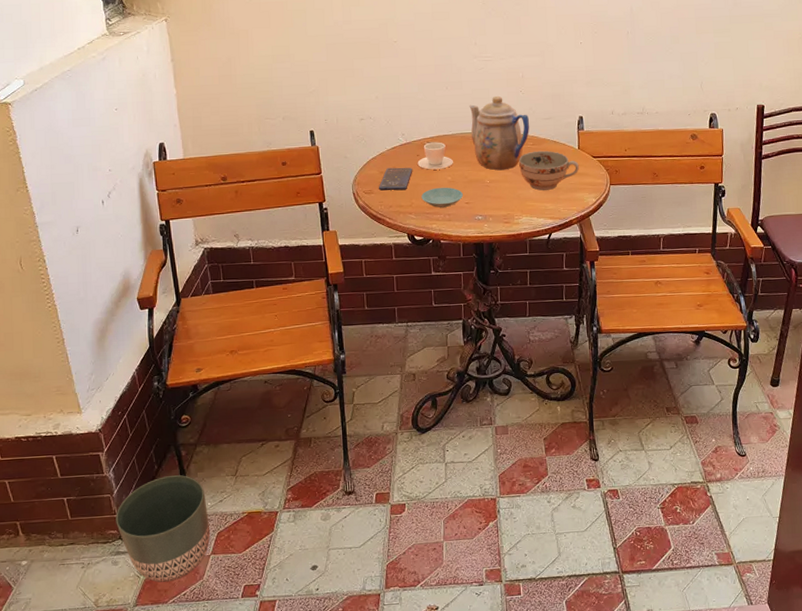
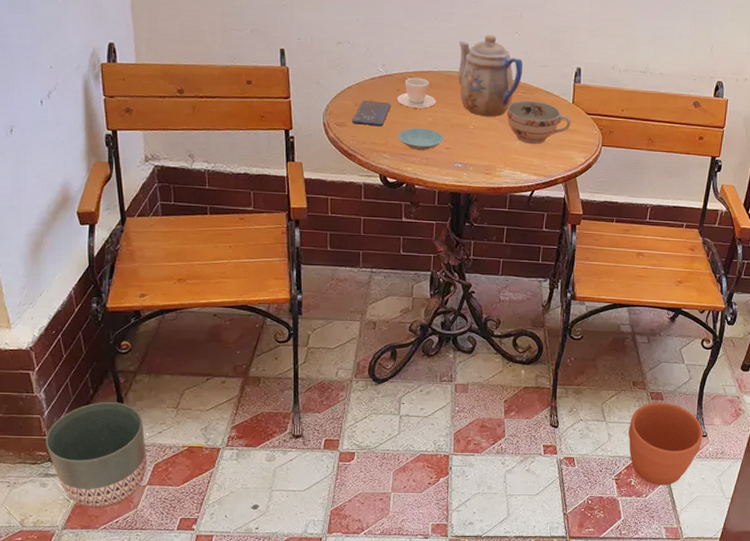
flowerpot: none [668,425,742,511] -> present [628,402,703,486]

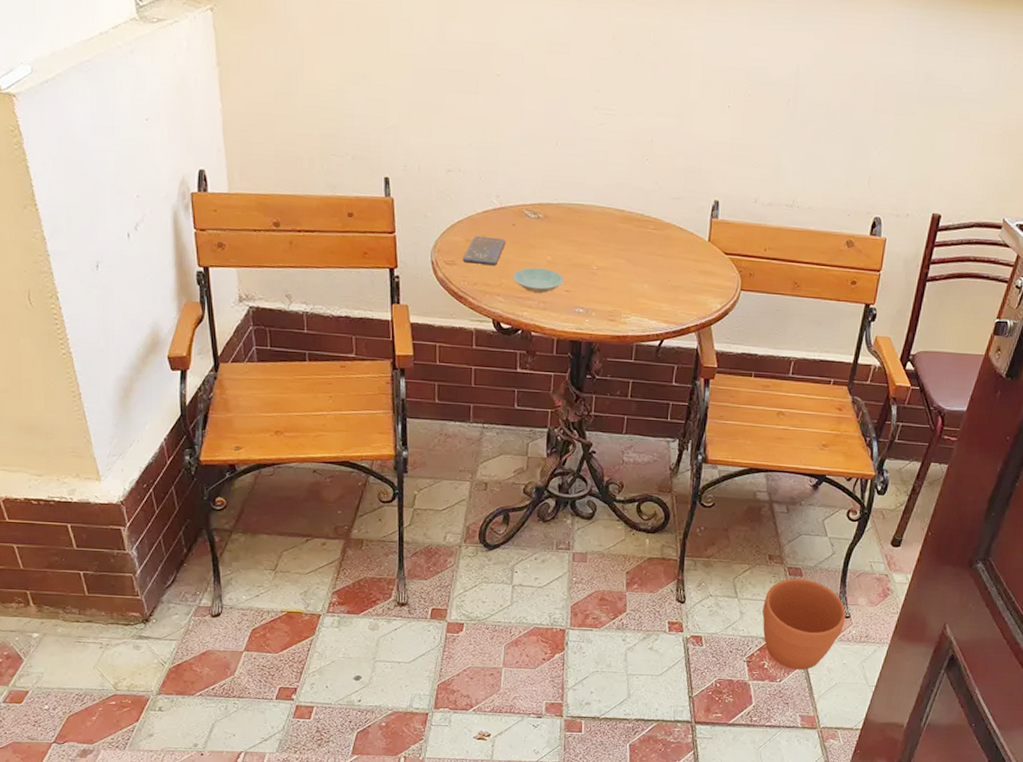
planter: present [46,402,147,508] -> none [138,562,244,674]
teacup: present [397,77,436,108] -> none [512,210,556,246]
teapot: present [458,34,522,117] -> none [580,161,653,256]
teacup: present [507,100,571,144] -> none [634,237,707,287]

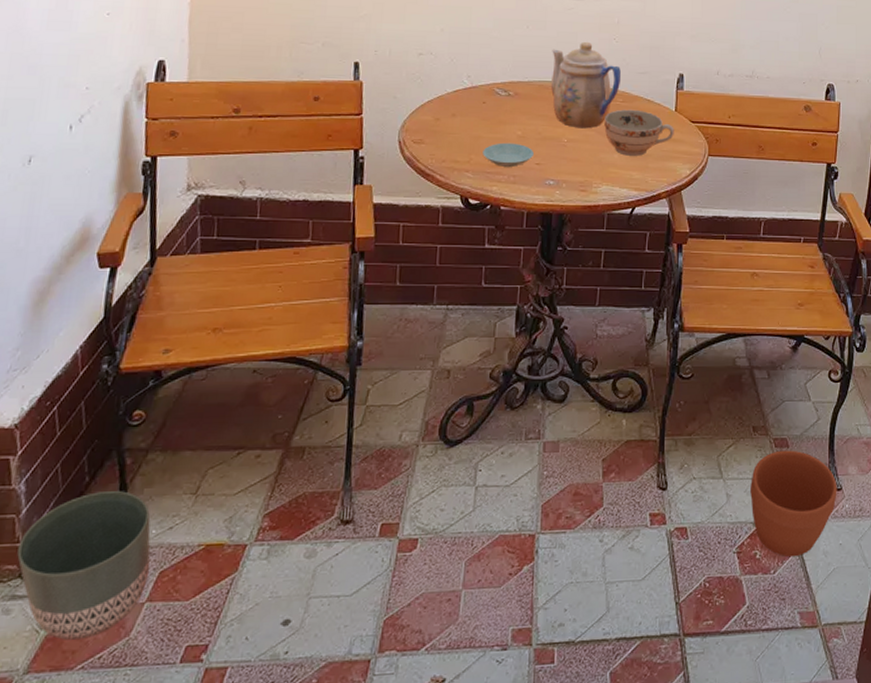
planter: none [138,562,244,674] -> present [17,491,151,640]
smartphone: present [463,236,506,266] -> none [432,114,476,143]
teapot: none [580,161,653,256] -> present [550,41,621,129]
teacup: none [634,237,707,287] -> present [604,109,674,156]

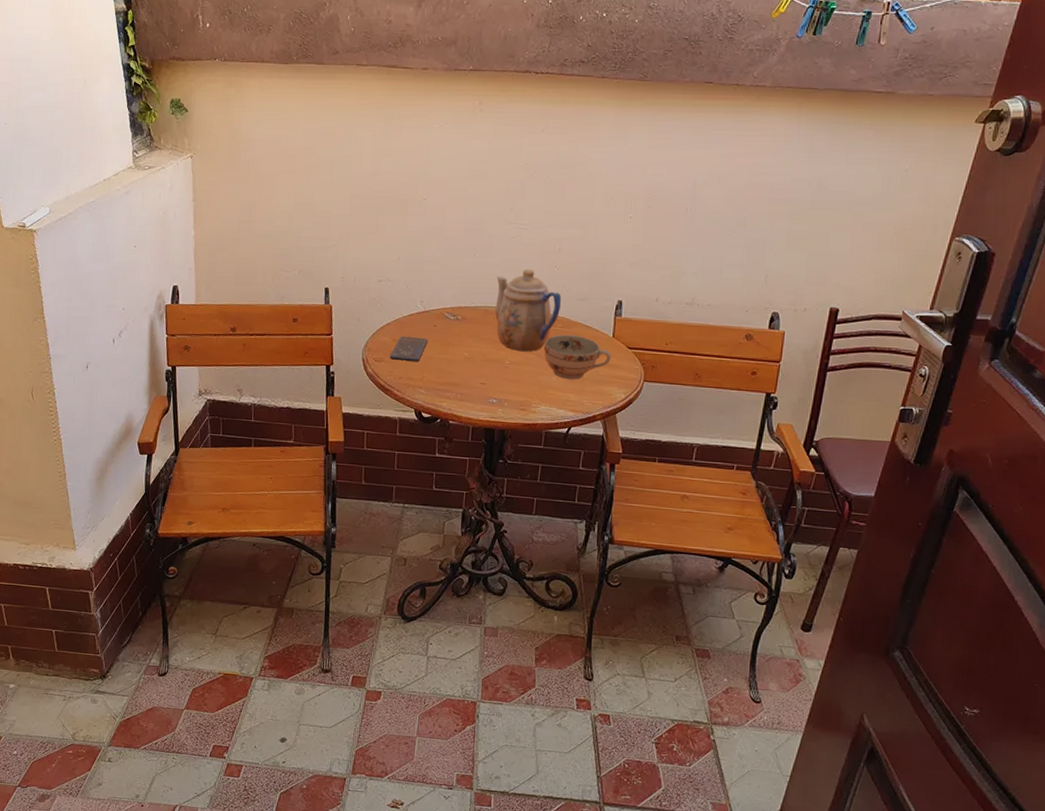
planter: present [17,491,151,640] -> none [98,624,186,729]
smartphone: none [432,114,476,143] -> present [390,336,428,362]
saucer: present [483,142,533,167] -> none [434,363,479,385]
flowerpot: present [750,450,837,558] -> none [670,660,757,755]

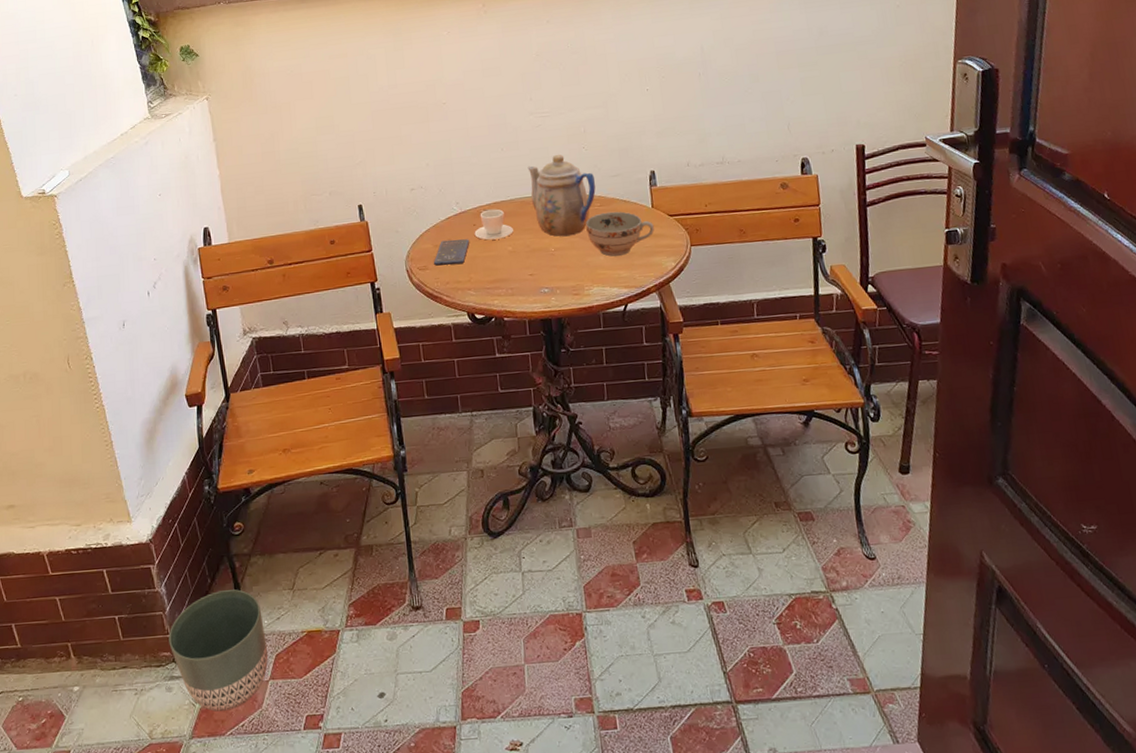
planter: none [98,624,186,729] -> present [168,589,269,712]
teacup: none [434,313,472,344] -> present [474,209,513,241]

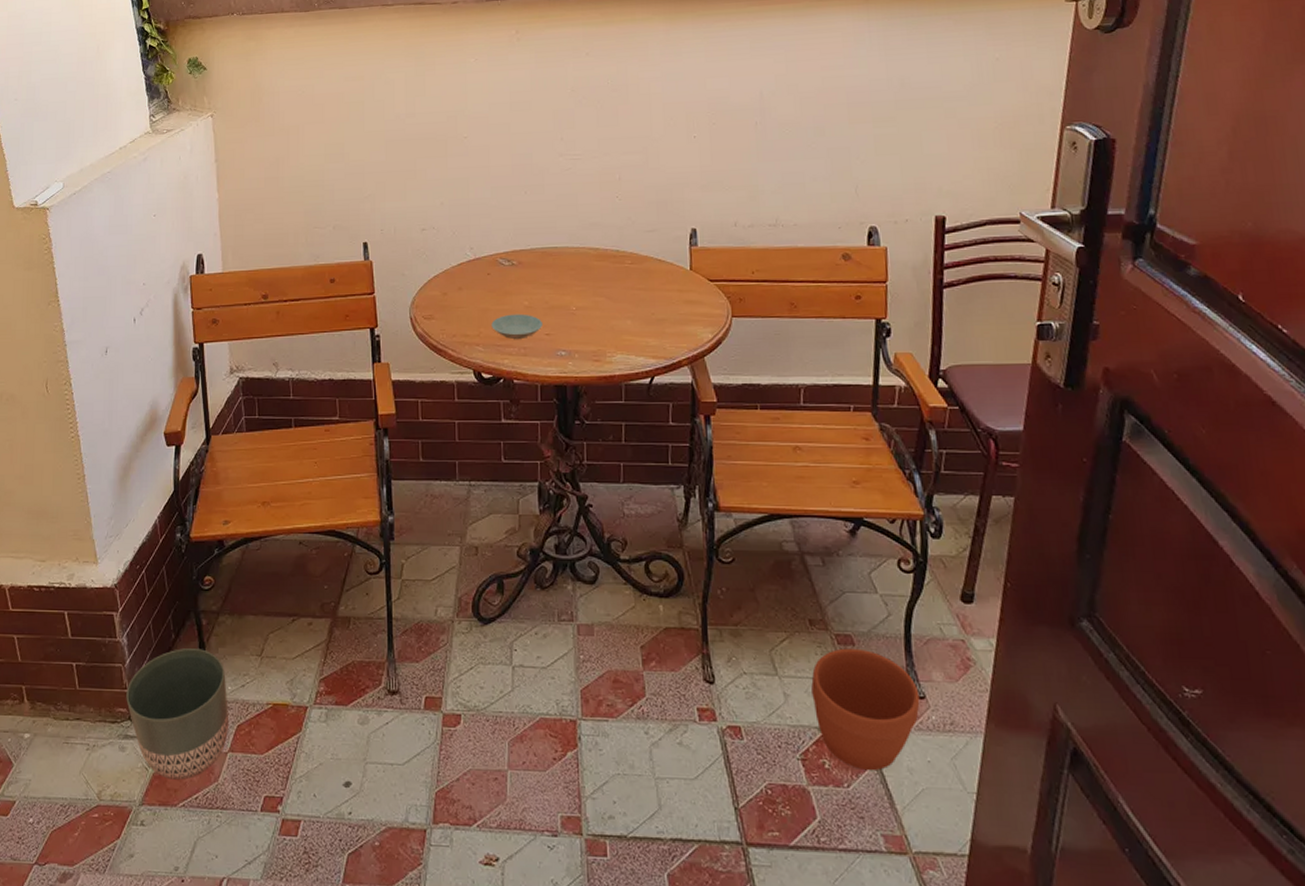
smartphone: present [434,239,470,266] -> none [441,288,482,316]
teacup: present [474,209,513,241] -> none [488,258,531,292]
saucer: none [480,258,526,281] -> present [491,314,542,339]
teapot: present [527,154,596,237] -> none [552,202,627,295]
teacup: present [585,211,654,257] -> none [613,271,691,321]
flowerpot: none [780,522,872,627] -> present [811,648,920,771]

